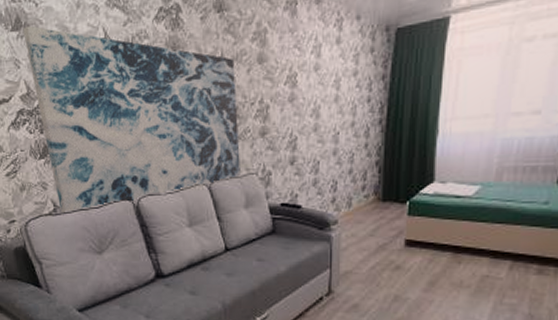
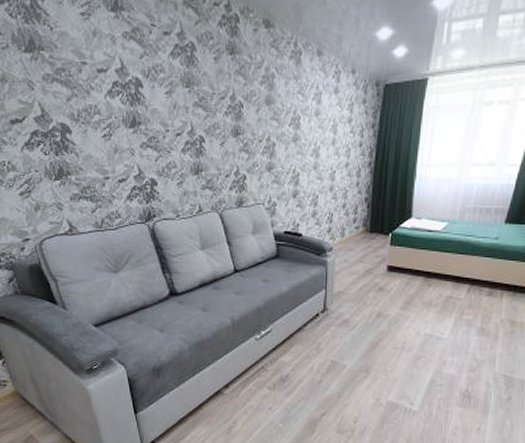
wall art: present [23,25,240,215] -> none [37,48,249,235]

